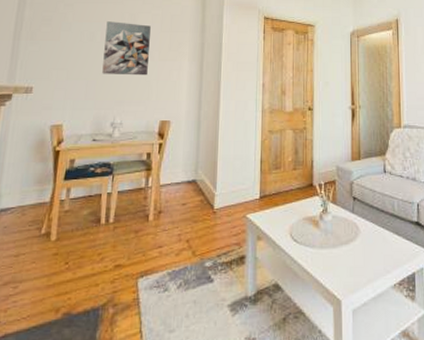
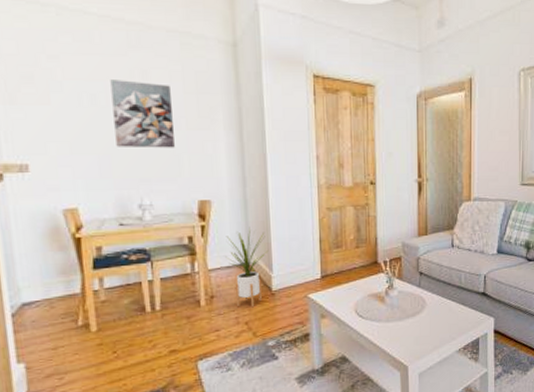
house plant: none [176,146,215,224] -> present [225,227,269,307]

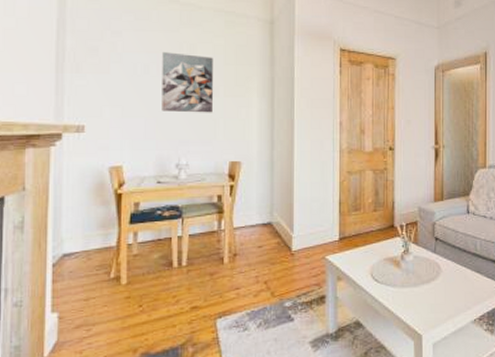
house plant: present [225,227,269,307] -> none [250,187,291,266]

